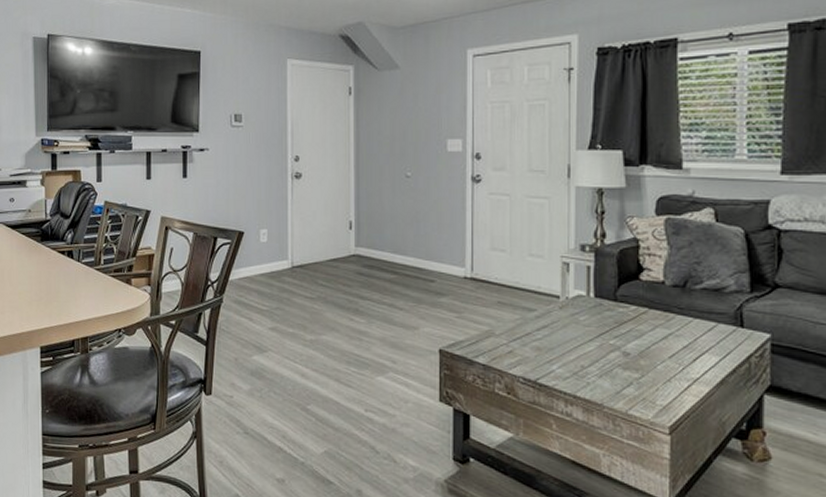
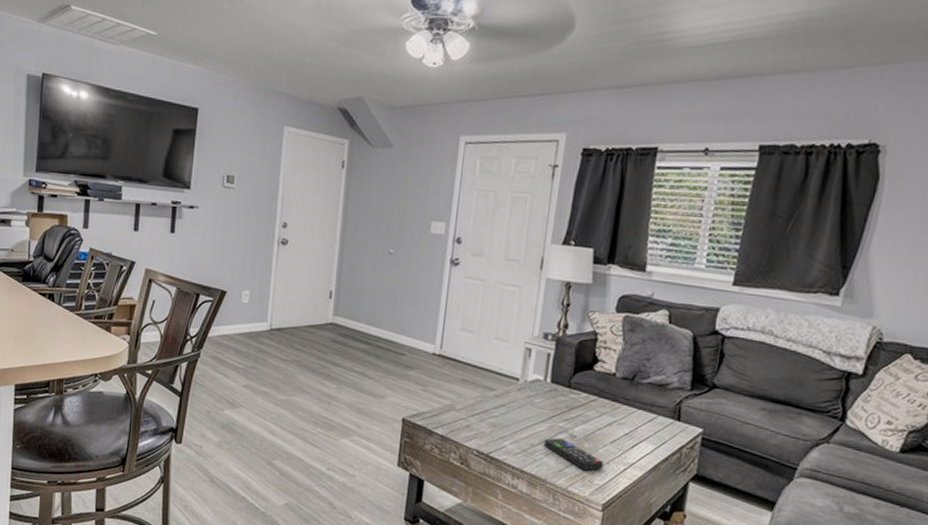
remote control: none [595,357,664,391] -> present [543,438,604,471]

